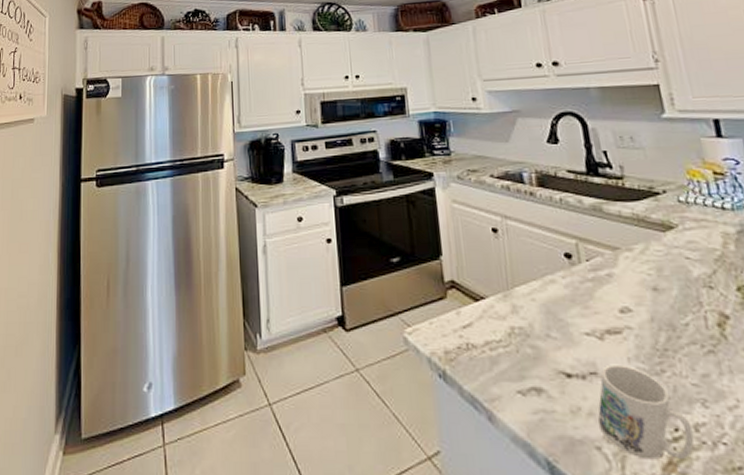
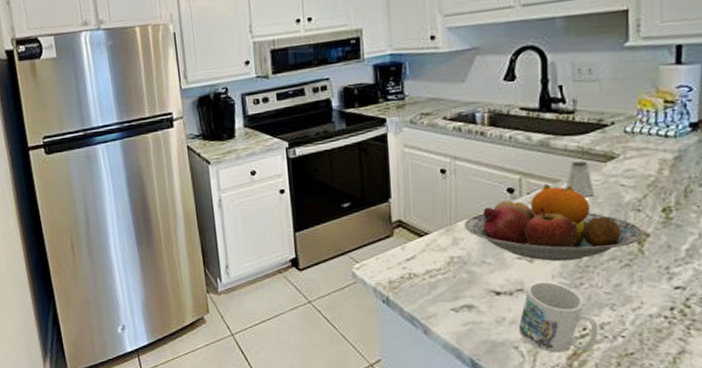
fruit bowl: none [522,251,723,341] -> present [464,184,644,262]
saltshaker: none [626,229,659,267] -> present [565,161,595,196]

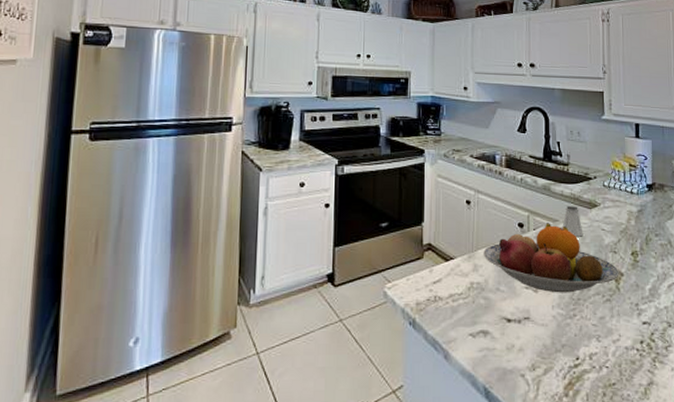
mug: present [518,281,598,353] -> none [525,311,588,382]

